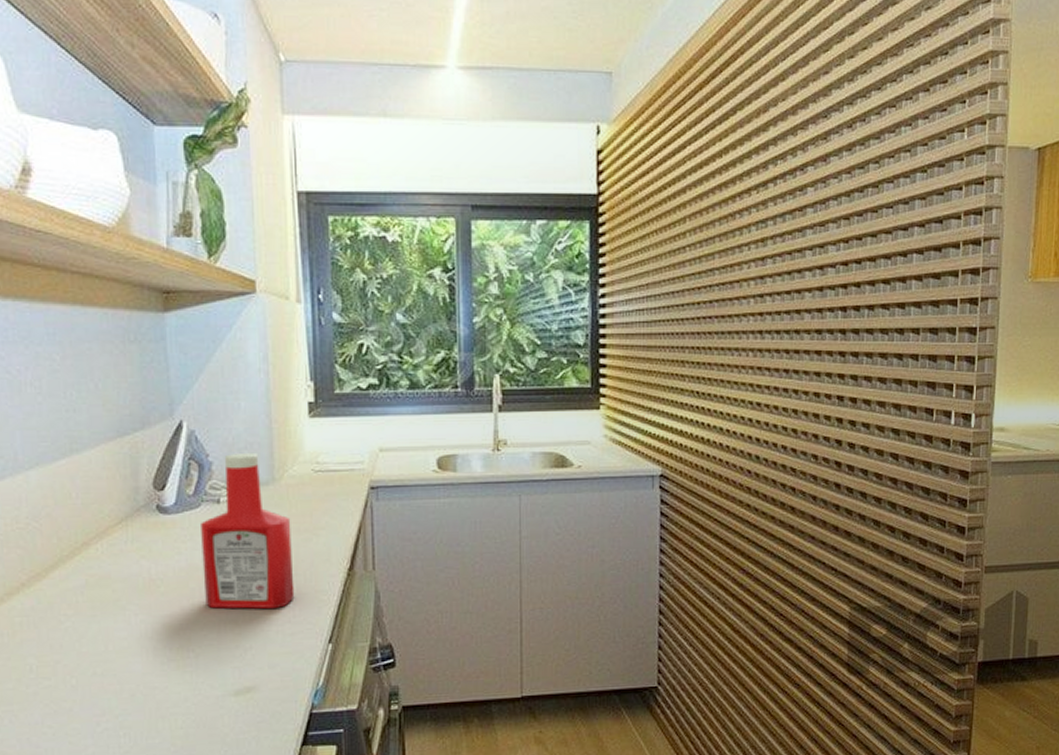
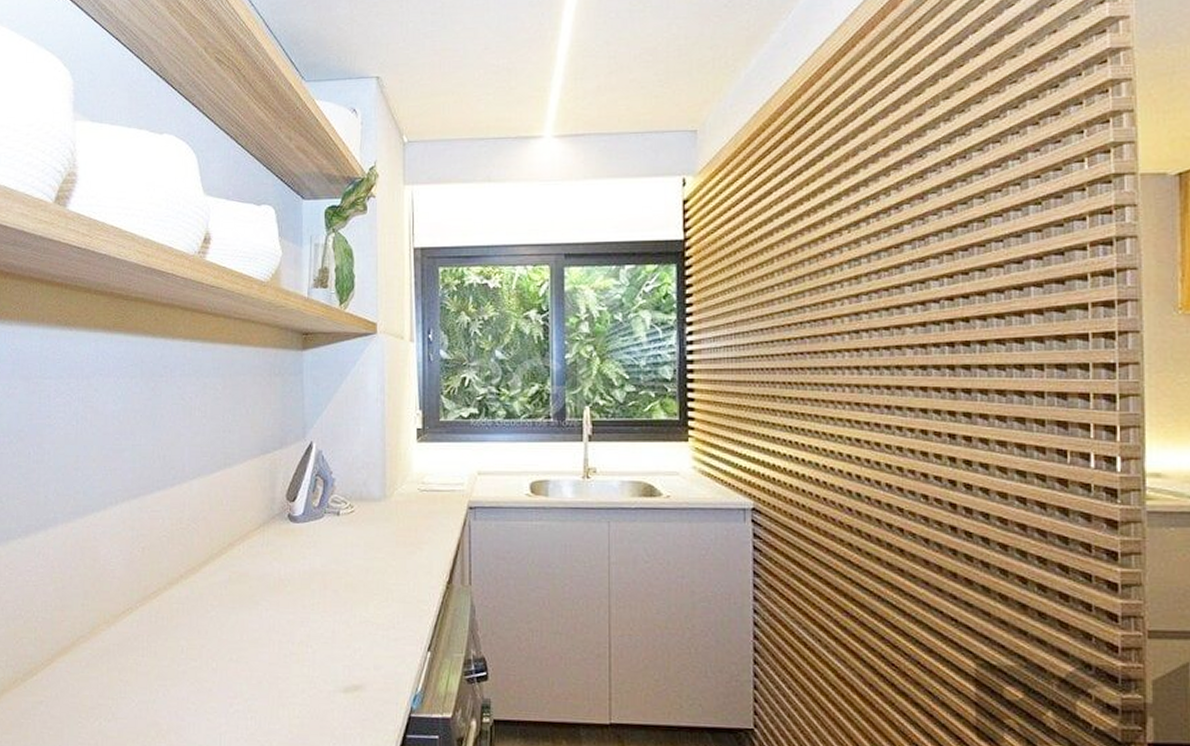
ketchup bottle: present [201,452,295,610] -> none [323,471,399,615]

